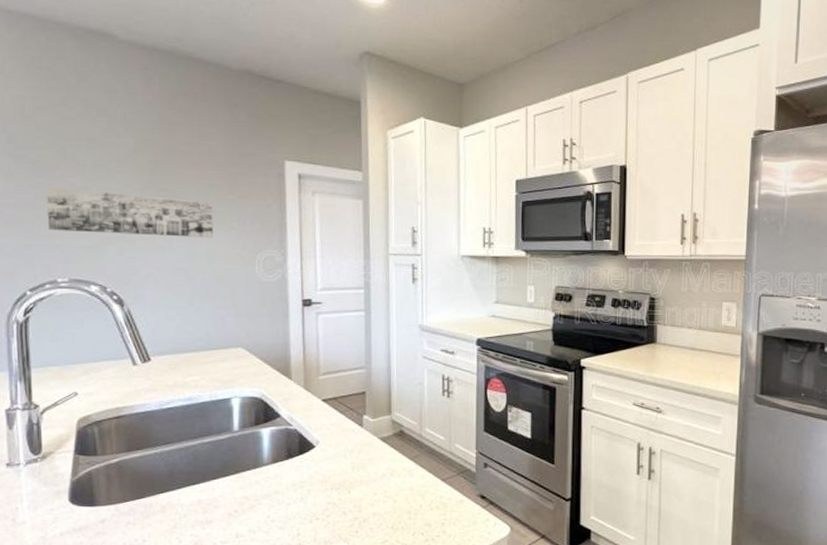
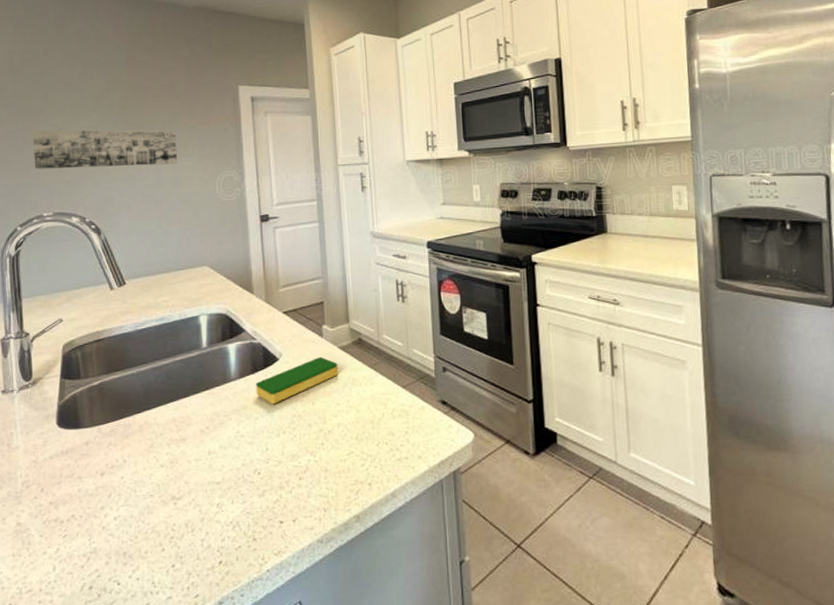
dish sponge: none [289,447,377,491] -> present [256,357,339,405]

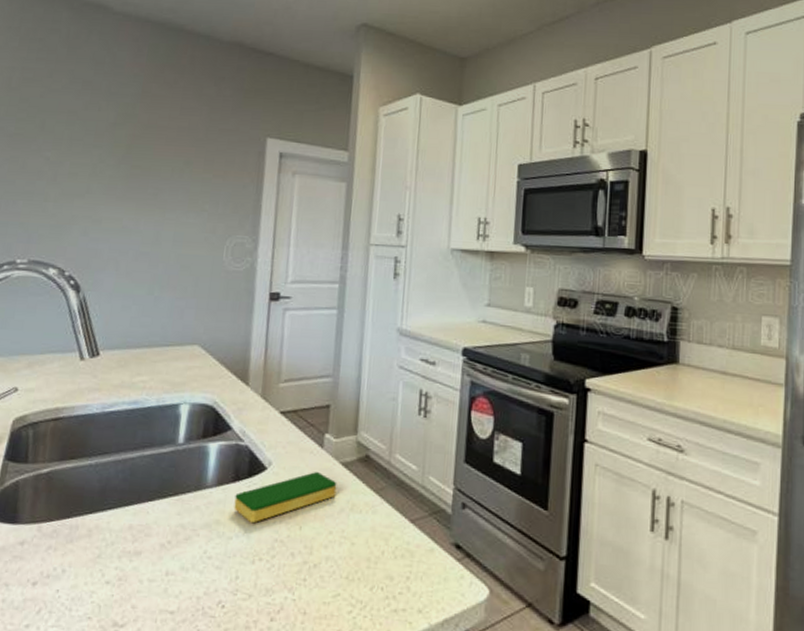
wall art: present [32,129,178,170] -> none [15,160,186,220]

